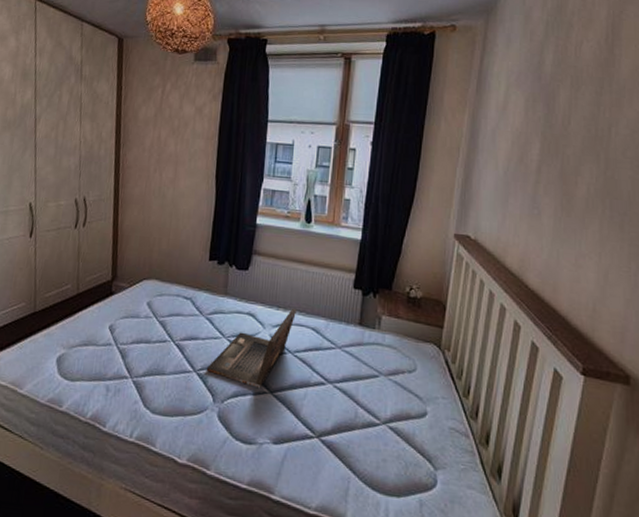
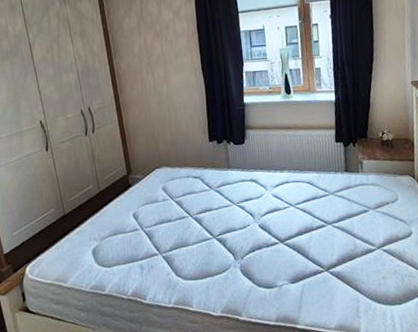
laptop: present [206,308,298,389] -> none [223,168,292,241]

